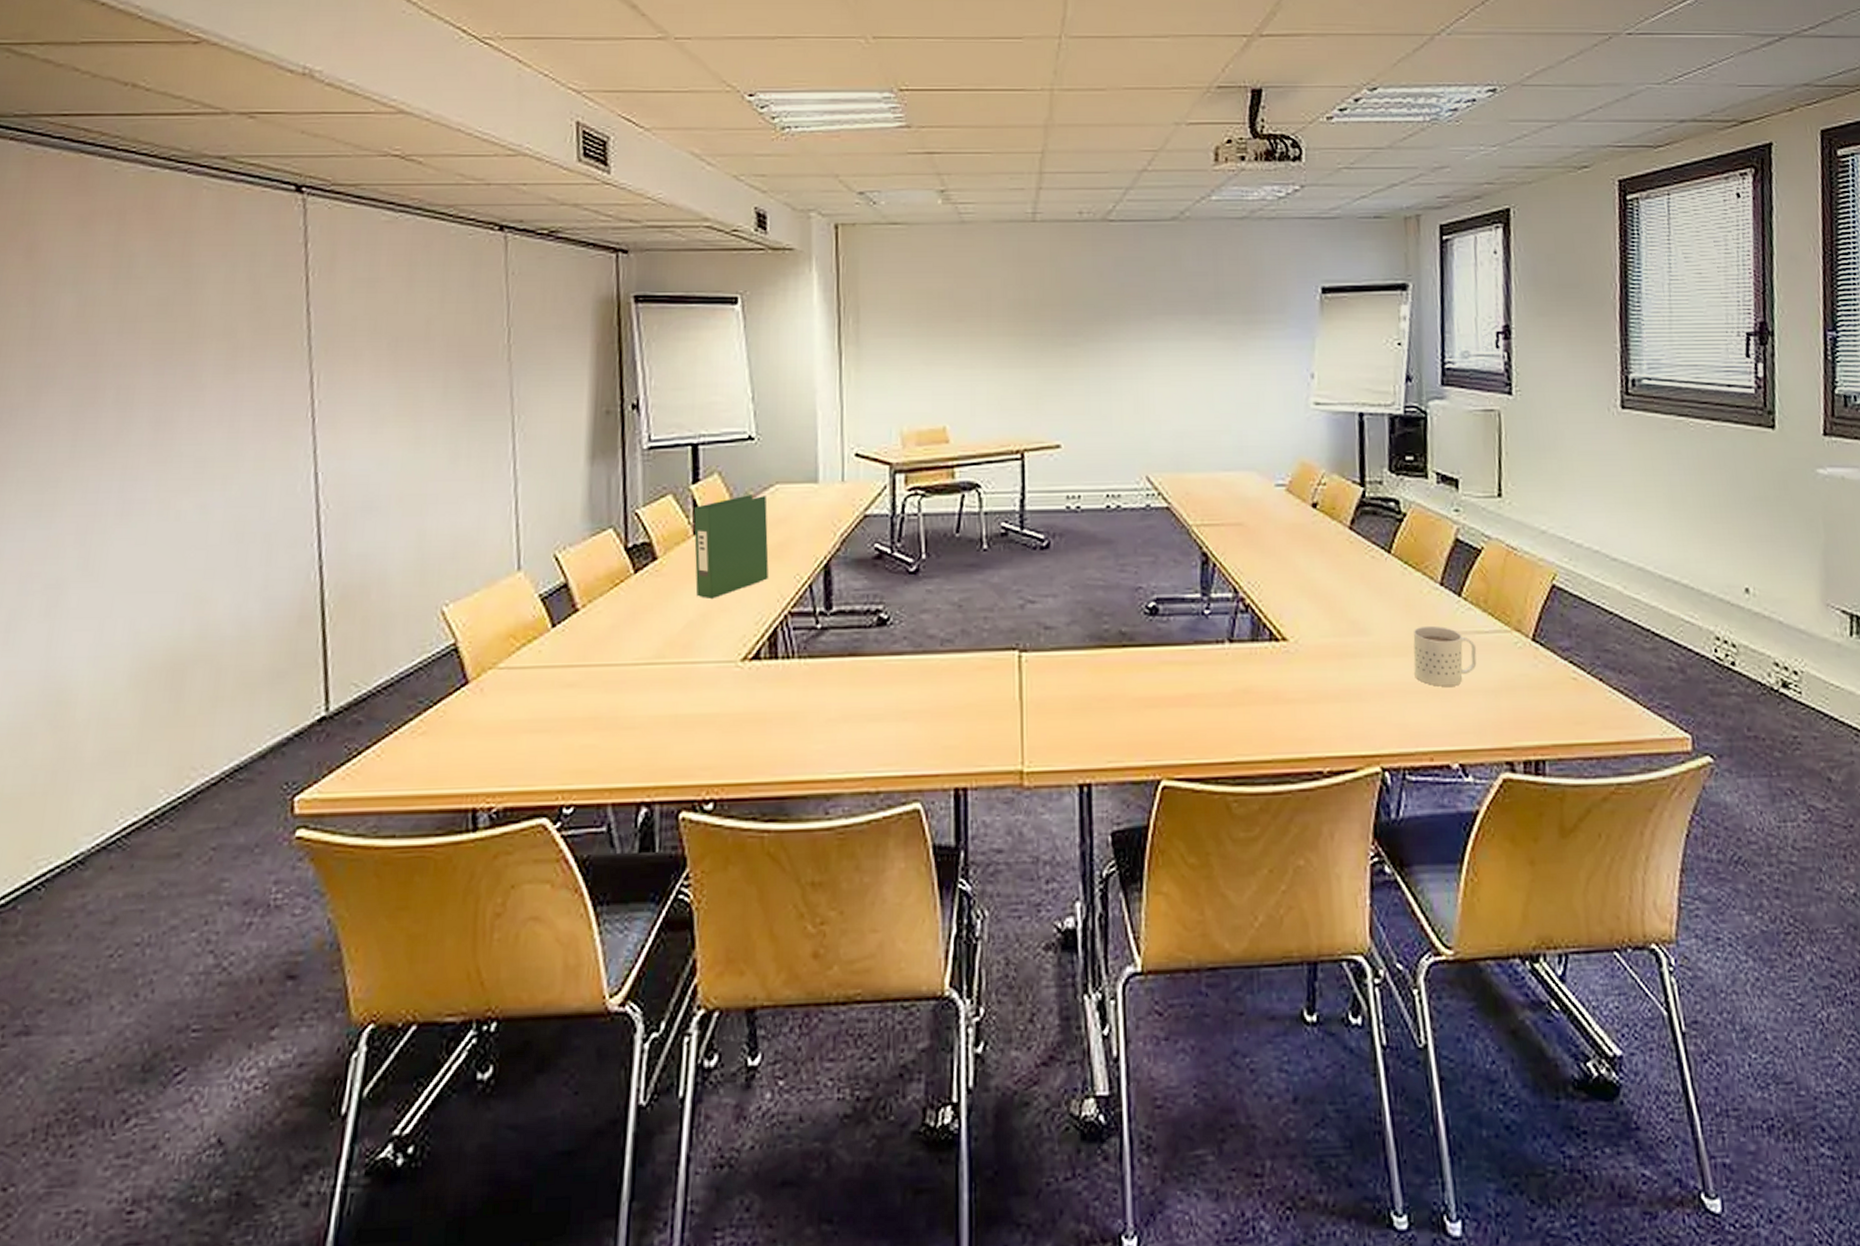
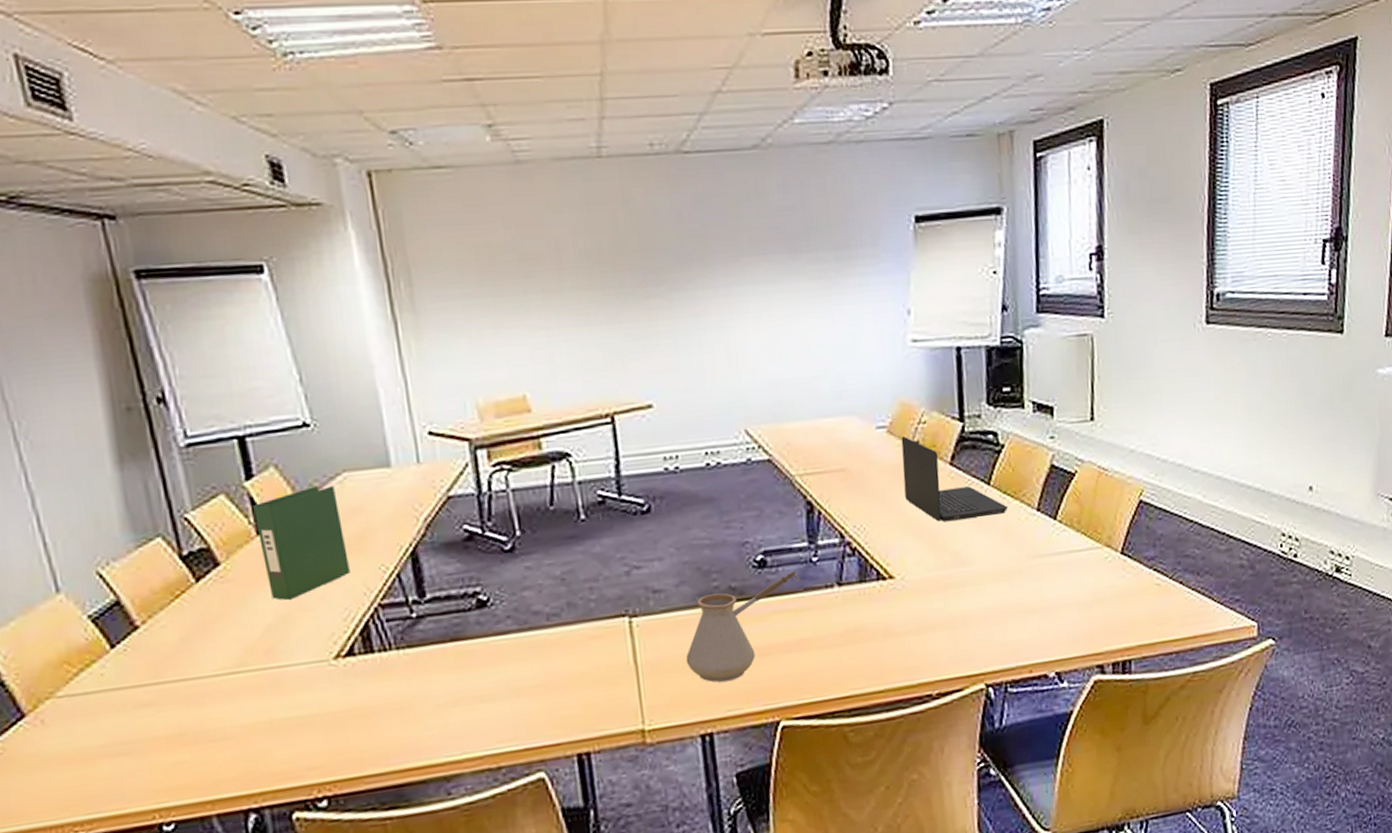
coffee pot: none [1070,622,1191,731] -> present [685,571,801,683]
laptop: none [1300,495,1410,586] -> present [901,436,1009,522]
mug: present [1413,625,1477,687] -> none [1012,549,1071,606]

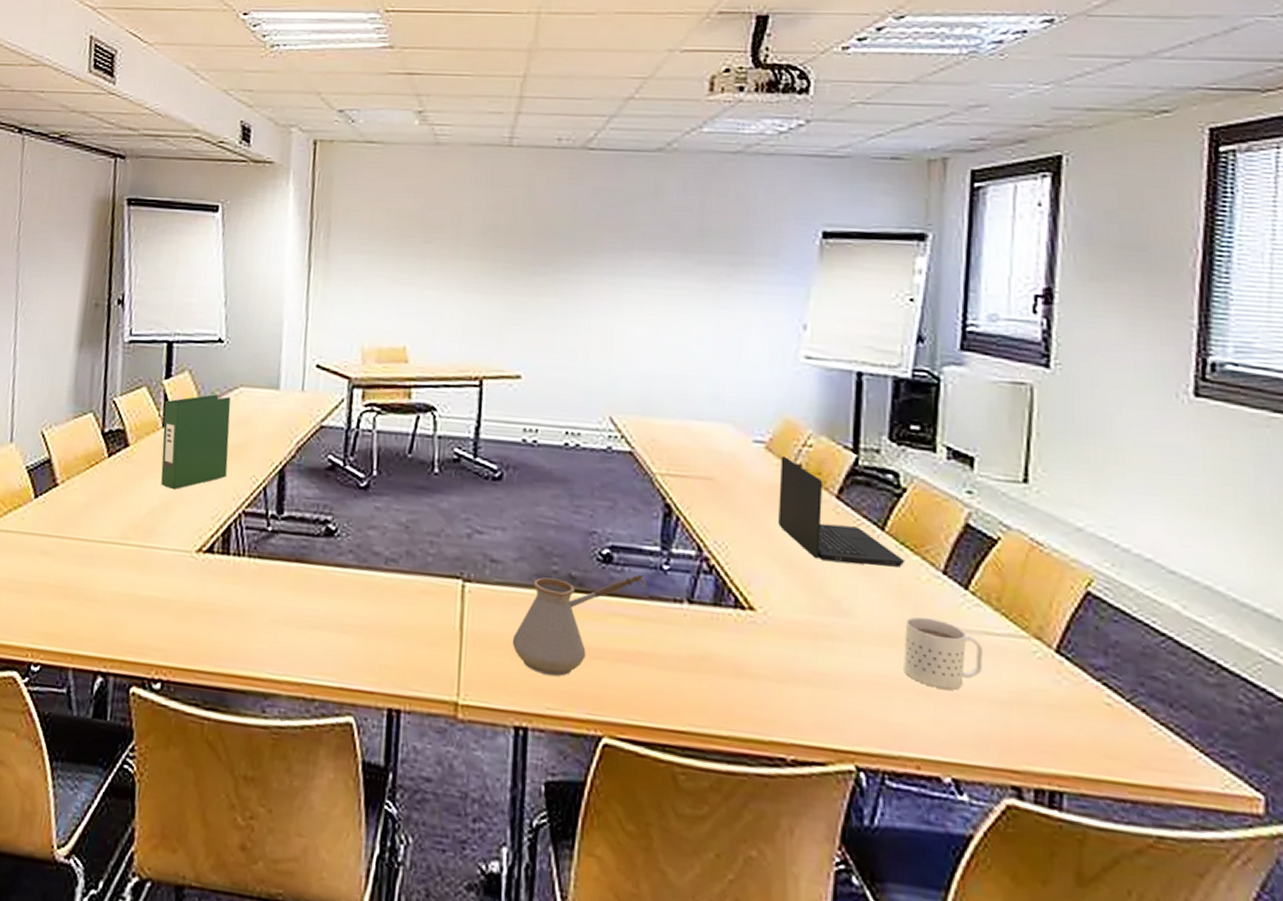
mug: none [1012,549,1071,606] -> present [904,616,984,690]

